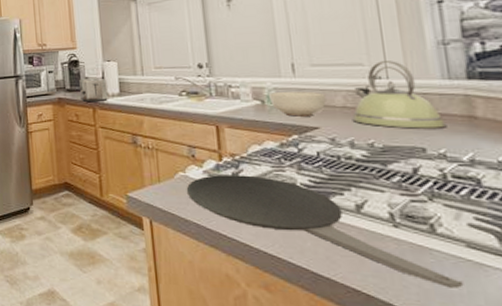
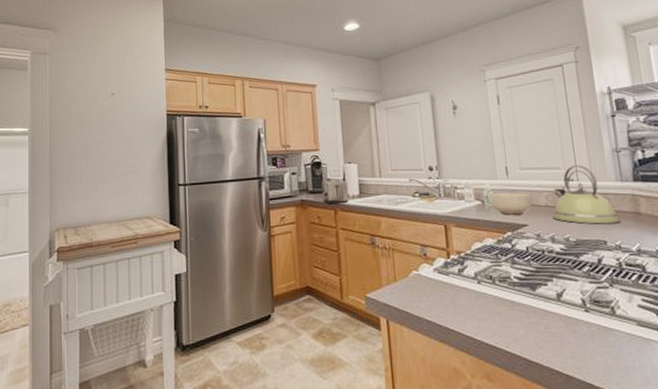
frying pan: present [186,175,464,289] -> none [419,271,636,363]

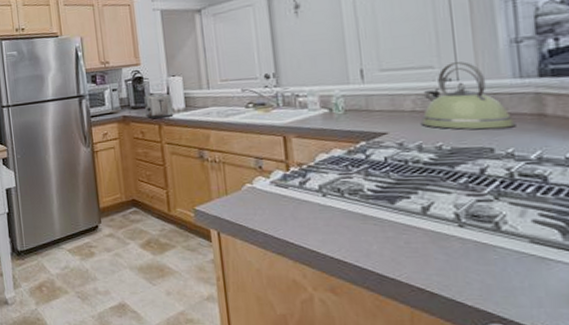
bowl: present [488,192,533,215] -> none [337,97,395,123]

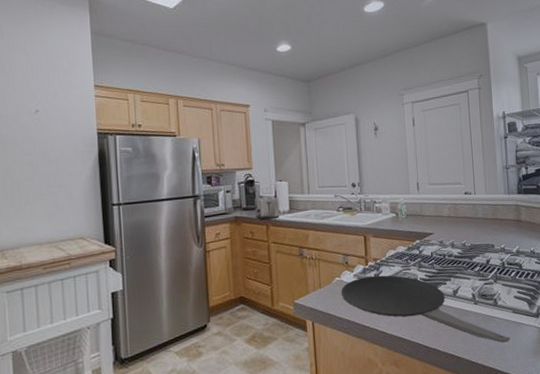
frying pan: none [253,183,525,282] -> present [341,275,510,343]
kettle: present [420,62,516,130] -> none [453,180,506,231]

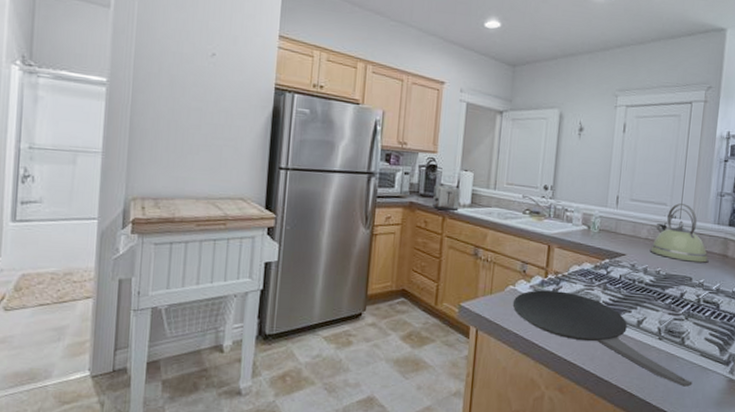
kettle: none [453,180,506,231] -> present [649,203,709,263]

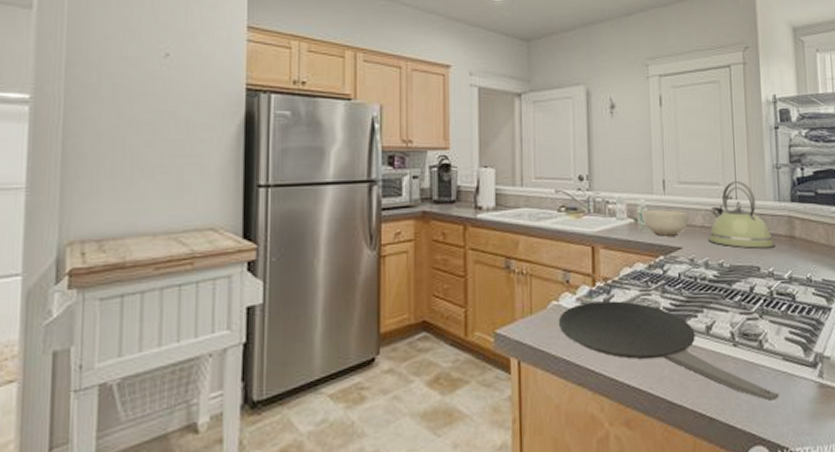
toaster: present [433,185,461,212] -> none [450,187,482,218]
bowl: none [594,220,636,244] -> present [642,210,689,236]

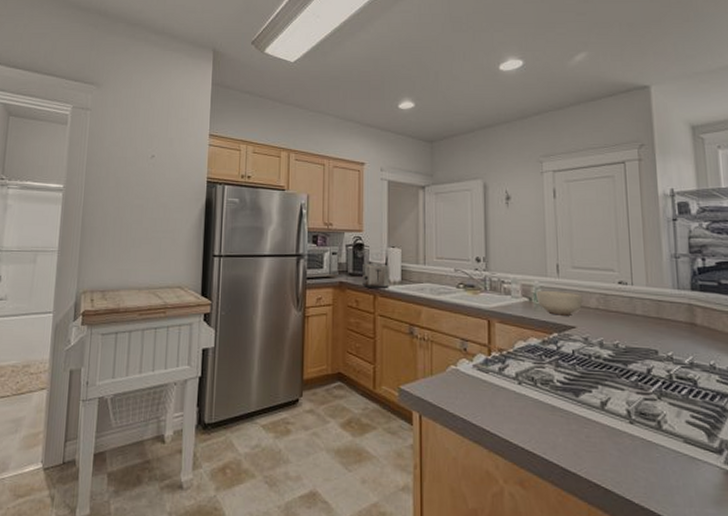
toaster: none [450,187,482,218] -> present [362,263,389,289]
frying pan: present [558,301,779,401] -> none [456,369,680,481]
kettle: present [708,181,776,249] -> none [602,269,675,333]

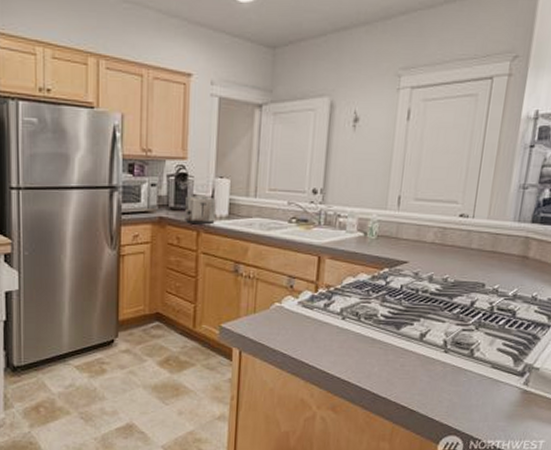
bowl: present [536,291,583,316] -> none [372,225,421,250]

